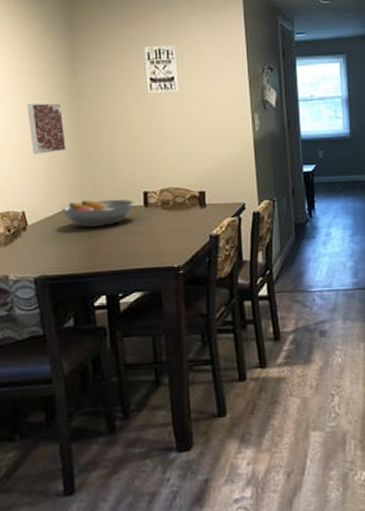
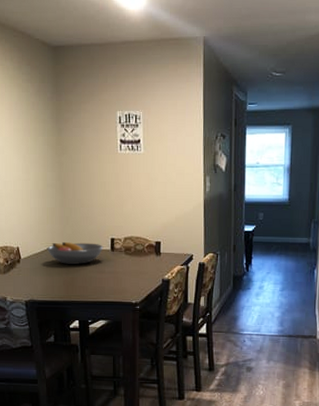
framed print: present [27,103,66,154] -> none [22,157,51,201]

